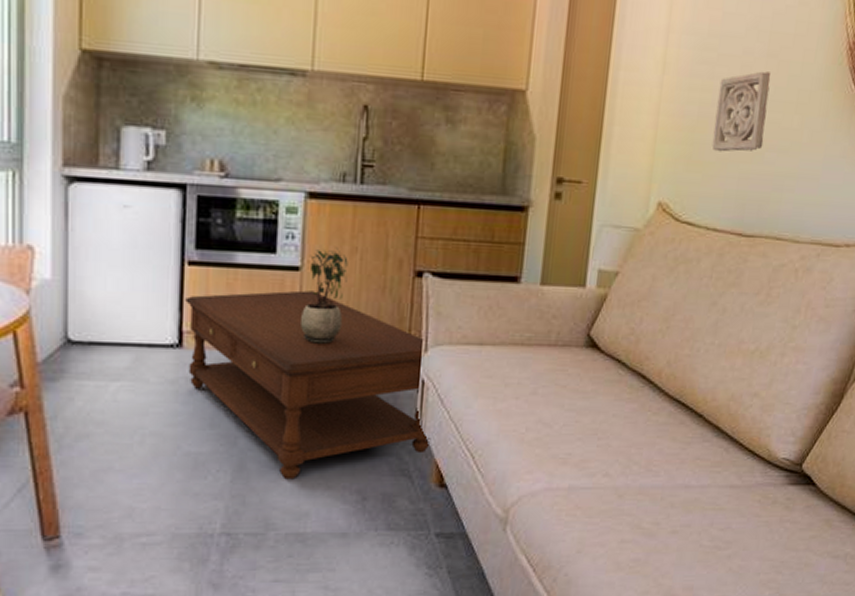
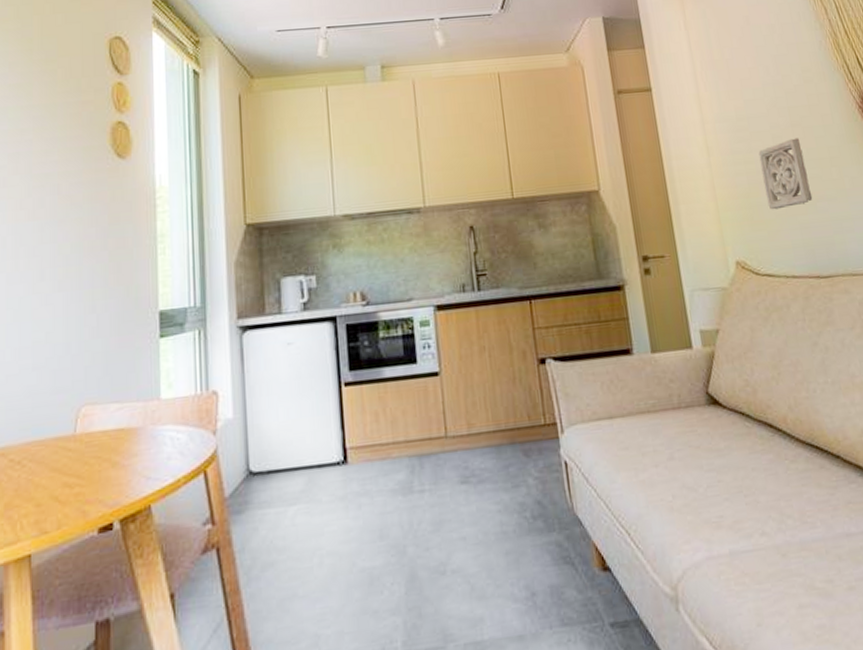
coffee table: present [185,290,431,480] -> none [345,392,585,584]
potted plant: present [301,247,348,345] -> none [446,349,484,442]

